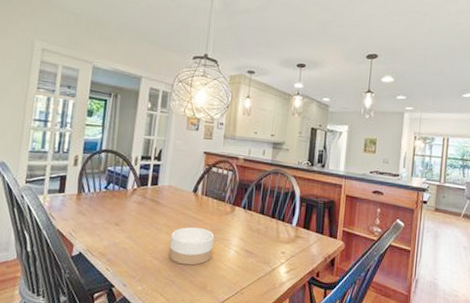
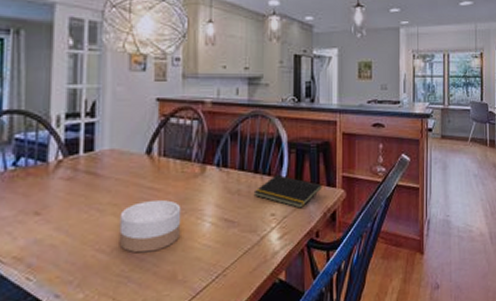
notepad: none [269,221,325,251] -> present [253,174,322,208]

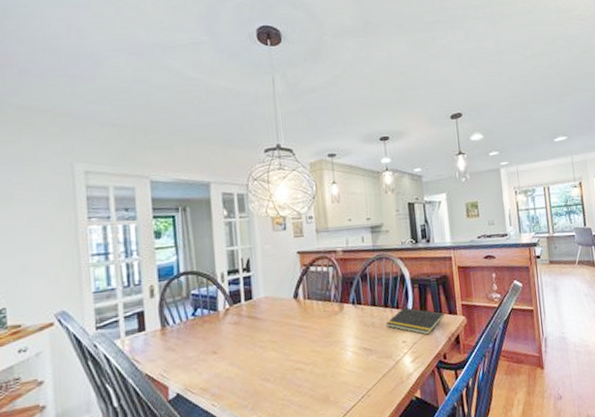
bowl: present [119,199,181,253] -> none [278,335,329,380]

